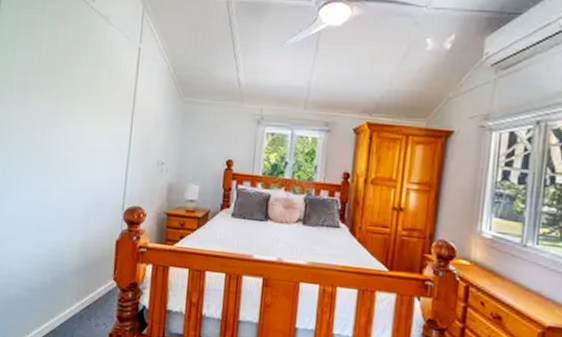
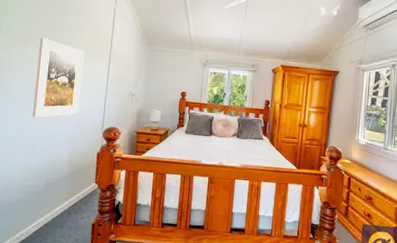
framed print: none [36,88,101,193] -> present [32,37,84,118]

